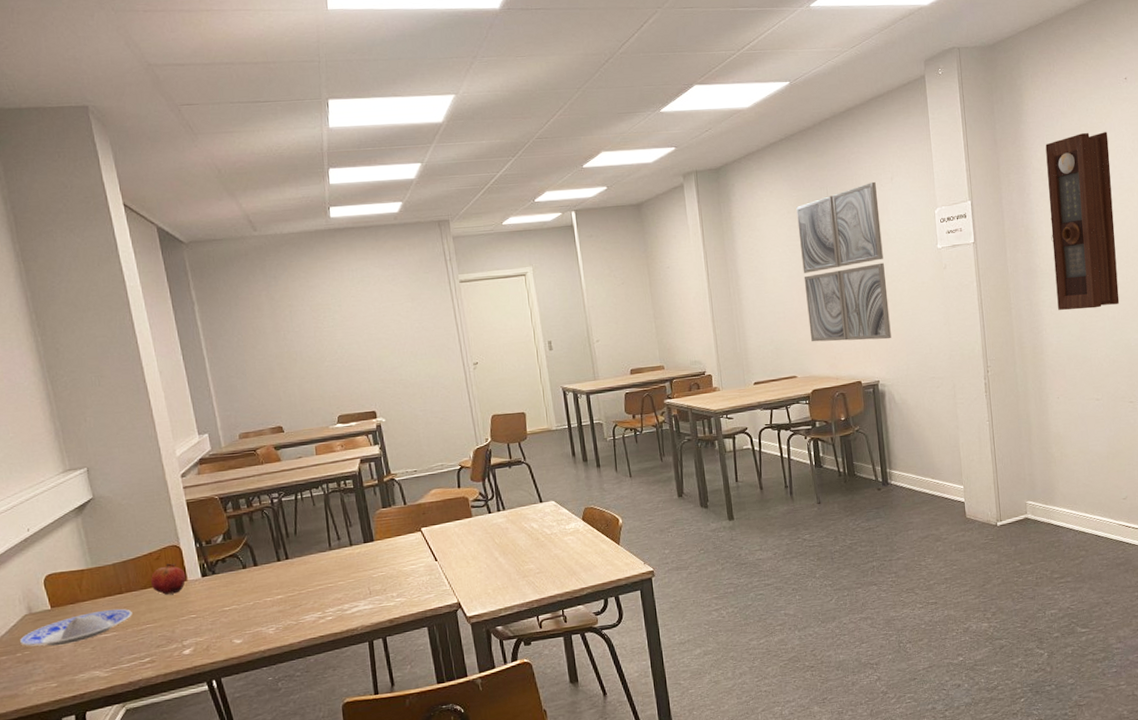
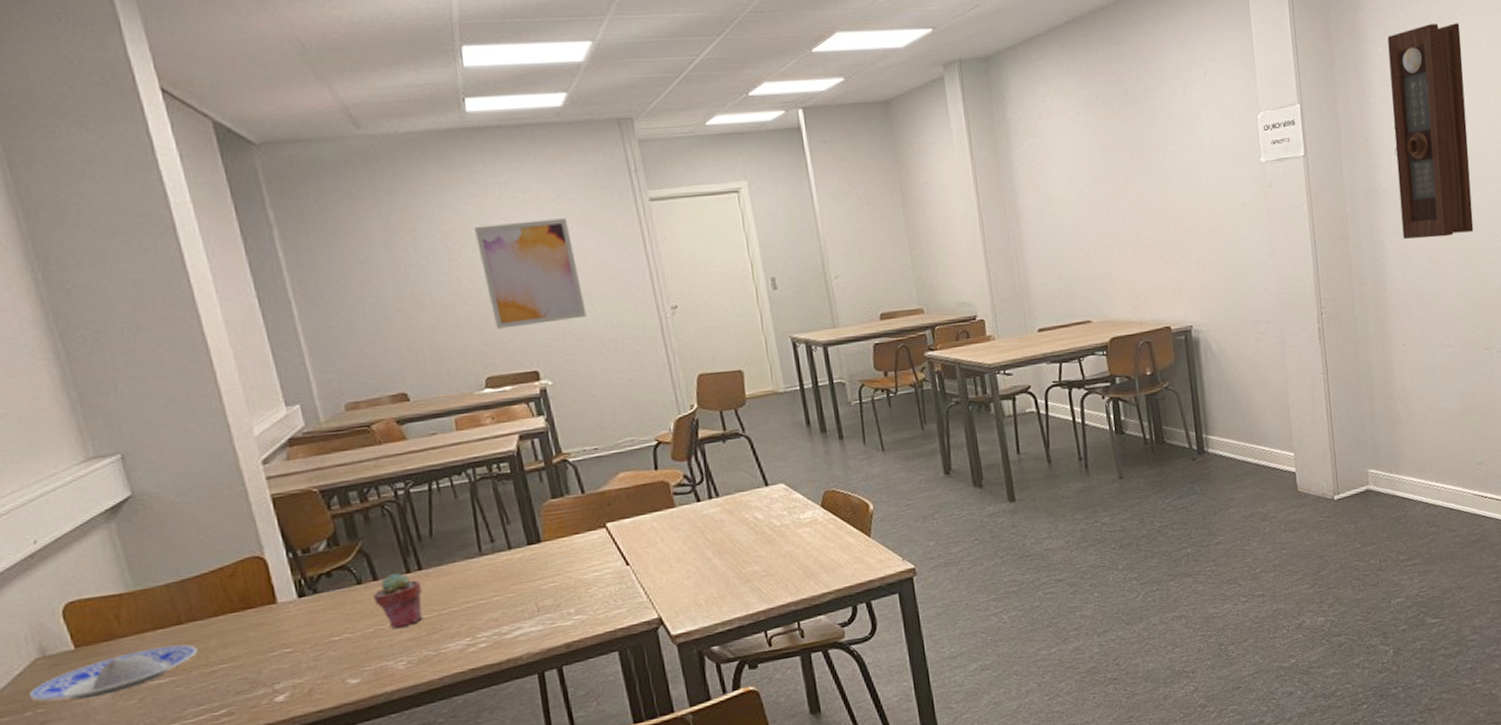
fruit: present [151,563,186,595] -> none [223,580,276,624]
potted succulent: none [254,561,288,604] -> present [373,573,423,630]
wall art: none [333,296,412,379] -> present [473,218,587,329]
wall art: present [796,181,891,342] -> none [1087,77,1206,278]

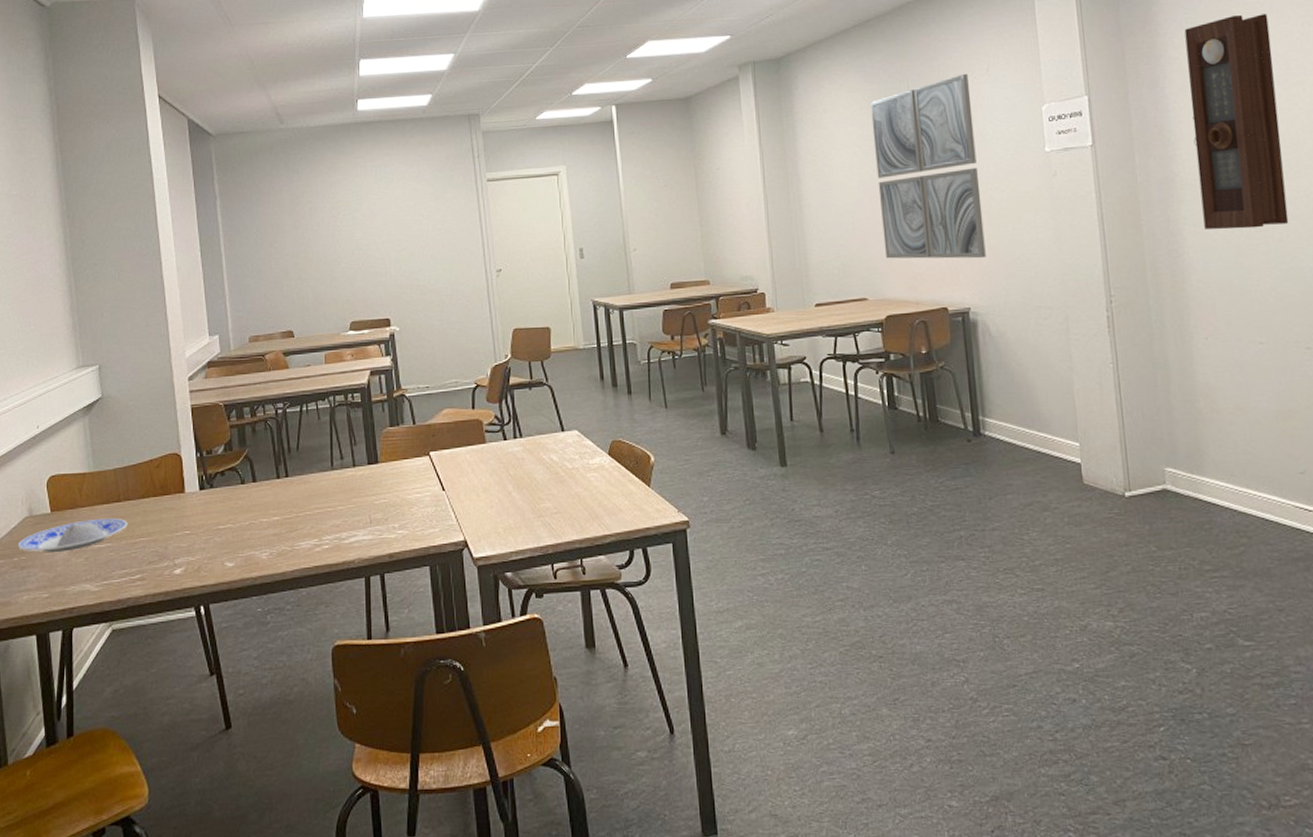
potted succulent: present [373,573,423,630] -> none [251,478,287,525]
wall art: present [473,218,587,329] -> none [354,195,431,283]
wall art: none [1087,77,1206,278] -> present [870,73,986,259]

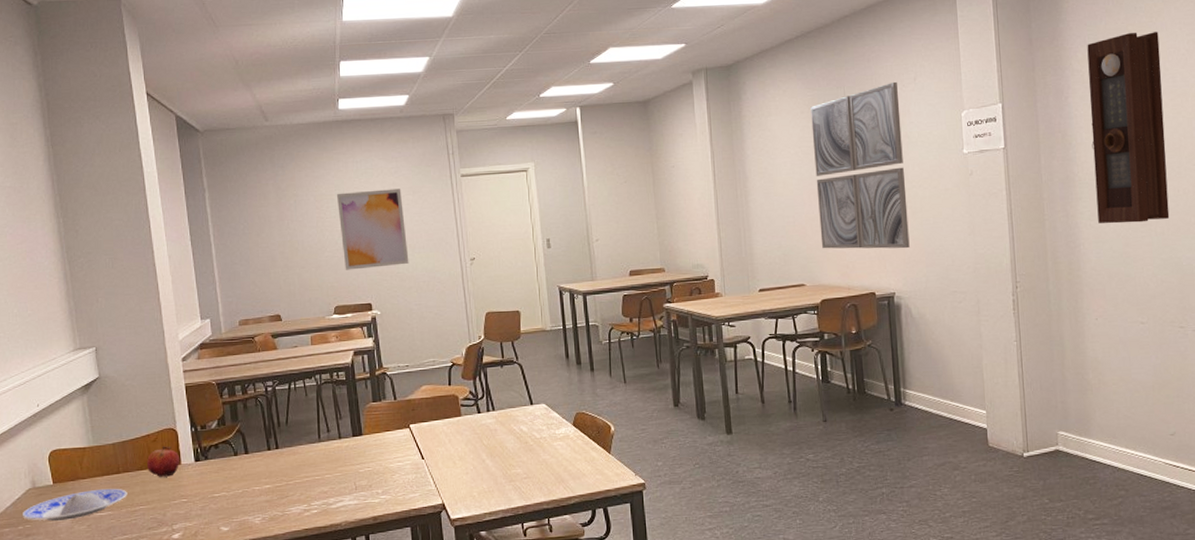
fruit: none [149,472,184,506] -> present [147,446,180,477]
wall art: none [354,195,431,283] -> present [336,189,409,270]

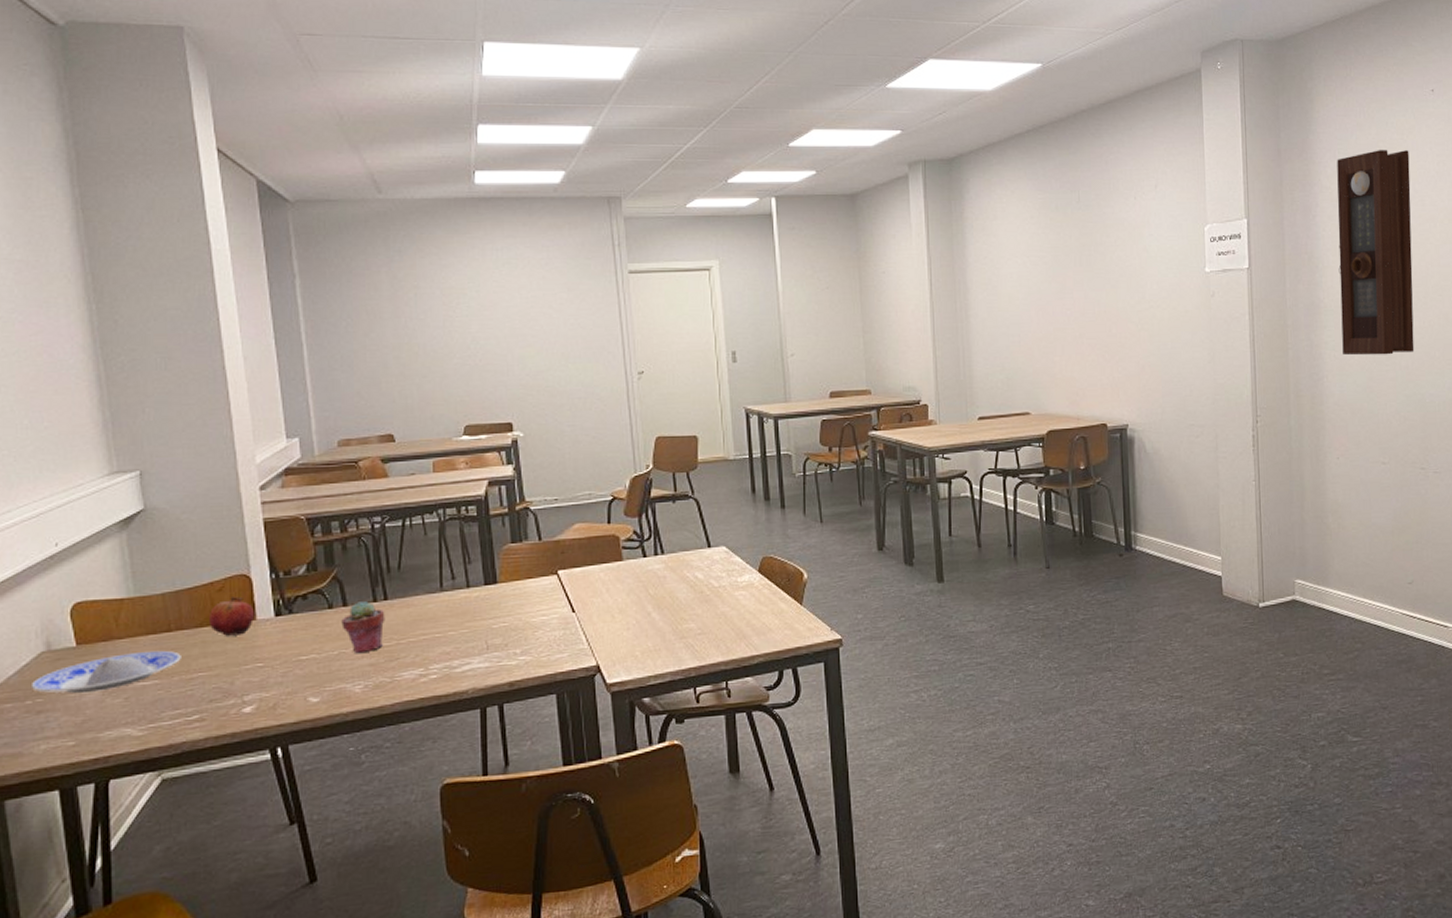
potted succulent: none [244,450,277,492] -> present [341,601,385,654]
wall art: present [336,189,409,270] -> none [469,284,561,382]
wall art: present [810,81,910,249] -> none [1041,188,1145,376]

